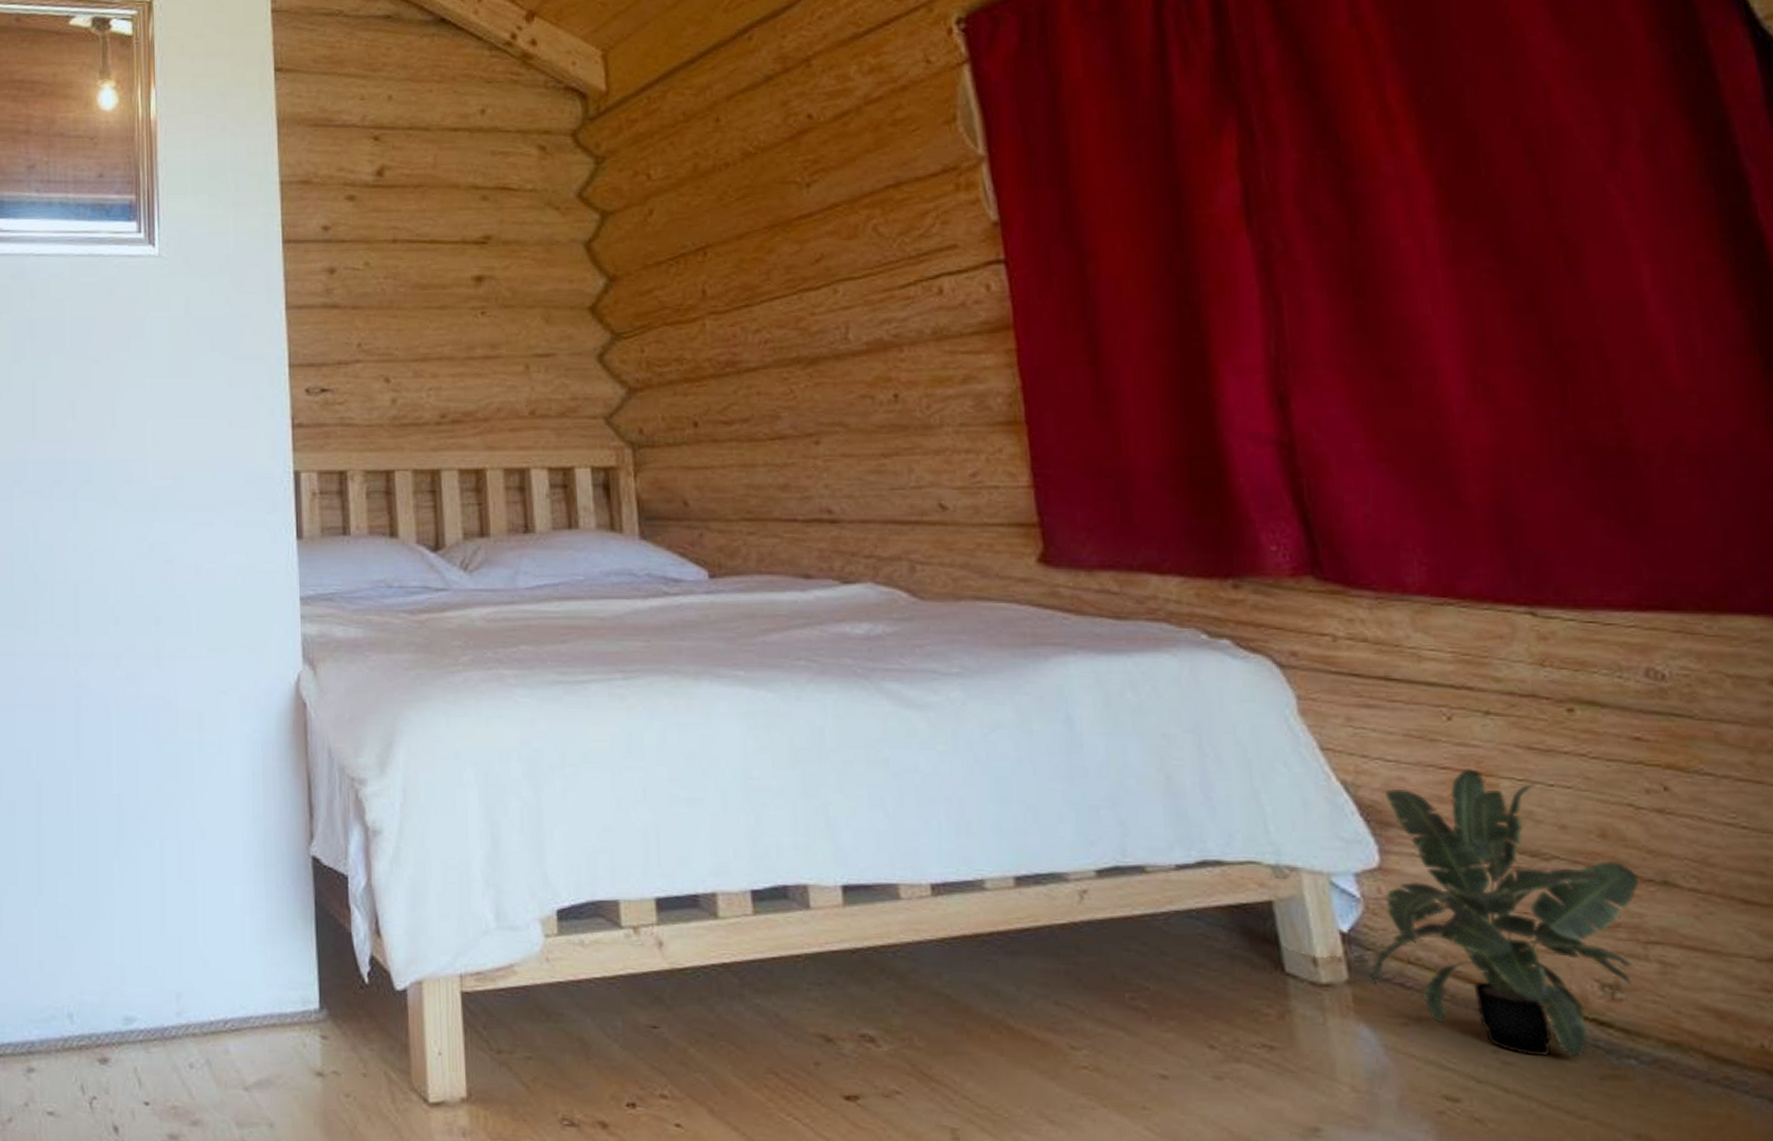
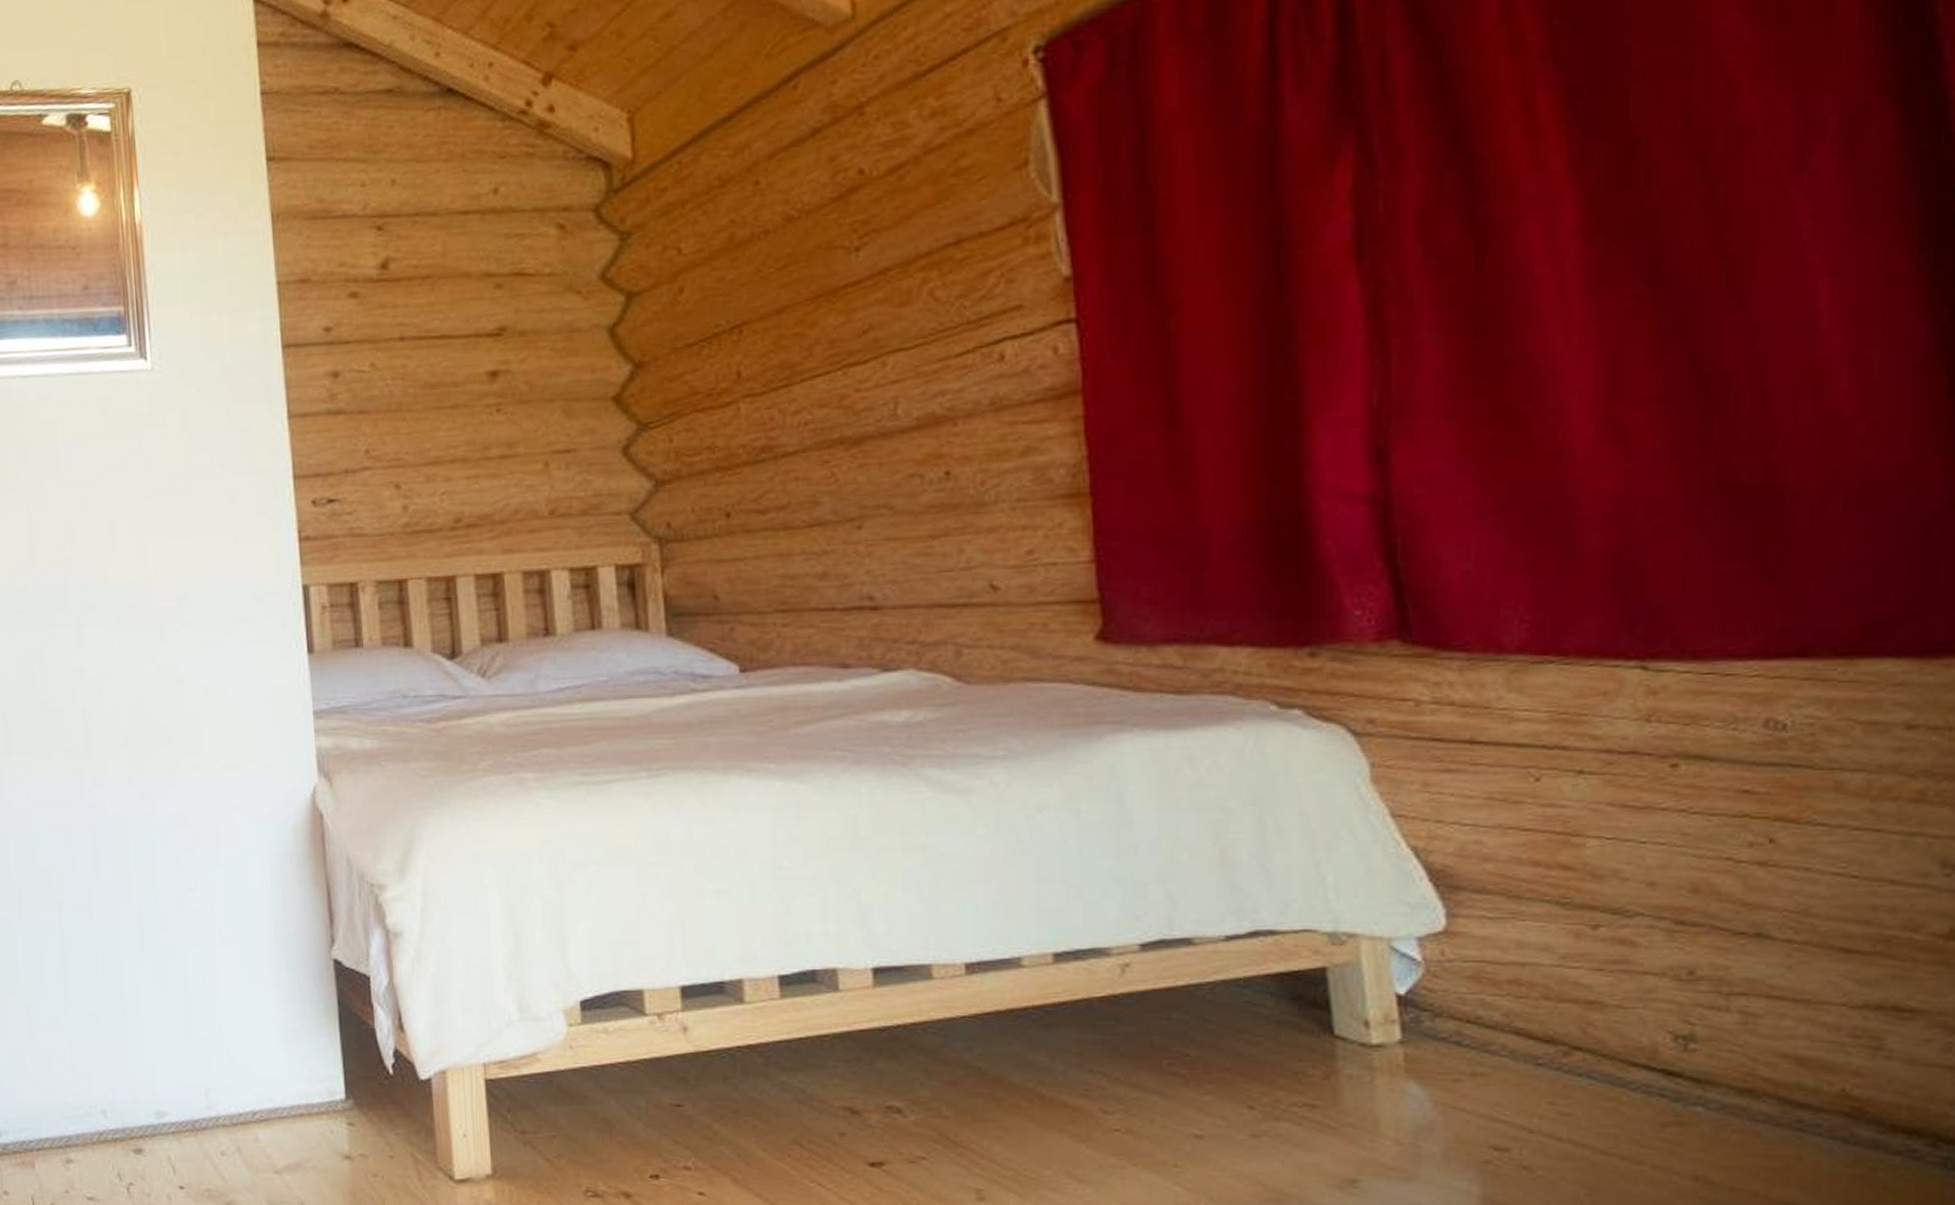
potted plant: present [1369,769,1640,1057] -> none [1424,829,1730,1106]

